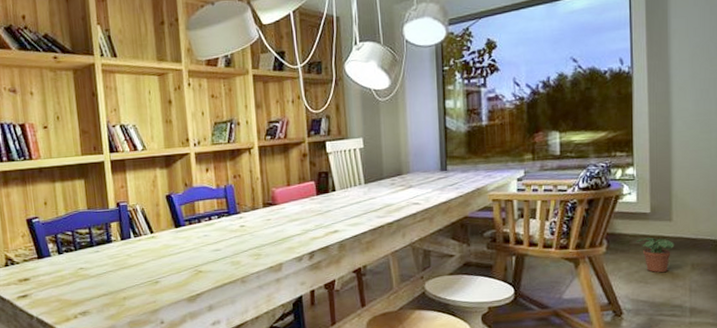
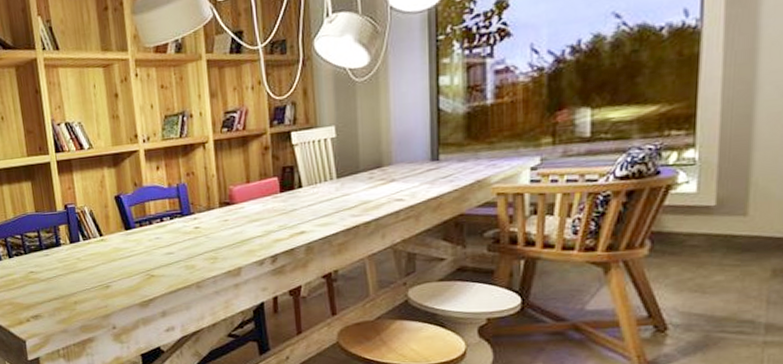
potted plant: present [636,237,675,273] -> none [692,237,749,281]

